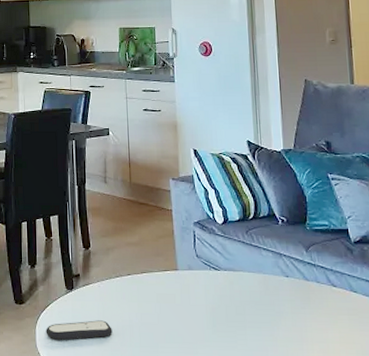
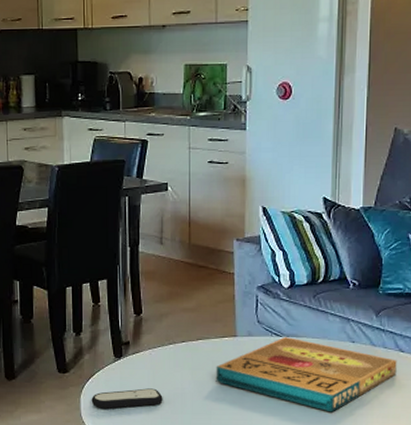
pizza box: none [160,271,332,347] -> present [216,337,397,412]

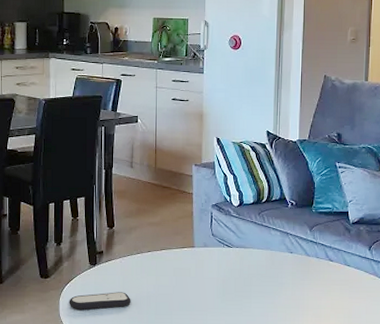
pizza box: present [216,337,397,412] -> none [176,248,327,313]

